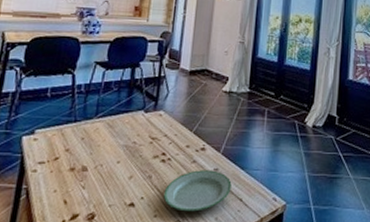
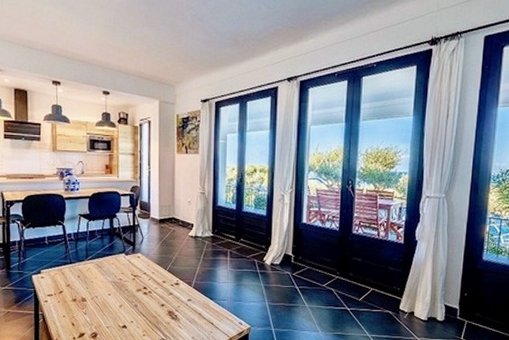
plate: present [163,170,232,212] -> none [148,300,203,332]

